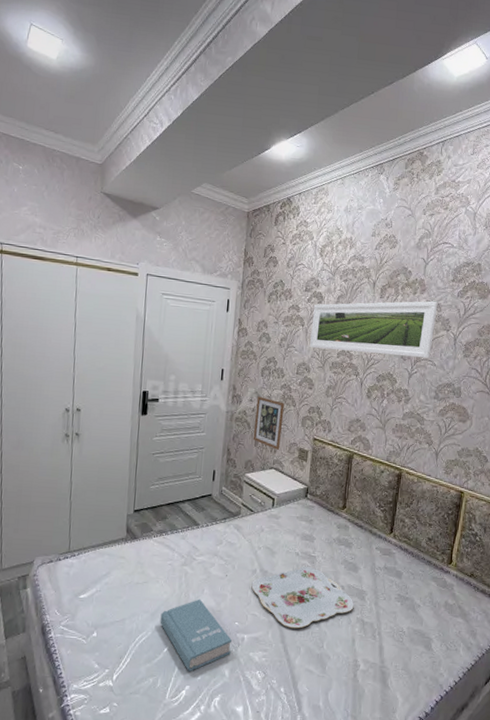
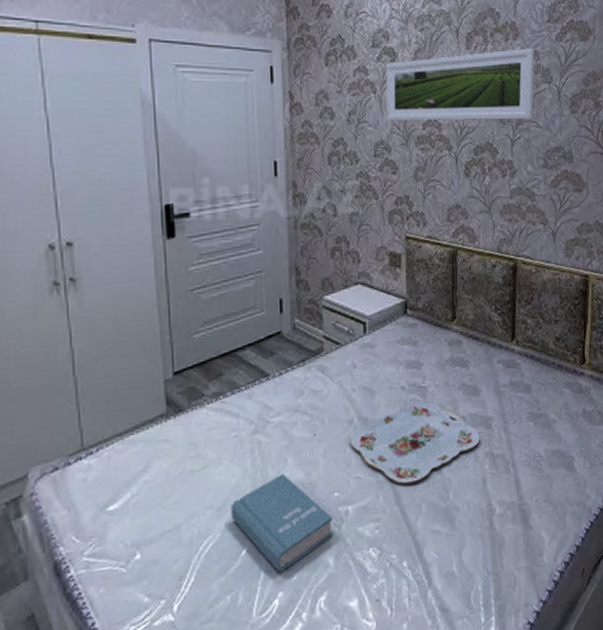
picture frame: present [253,396,285,450] -> none [326,192,365,259]

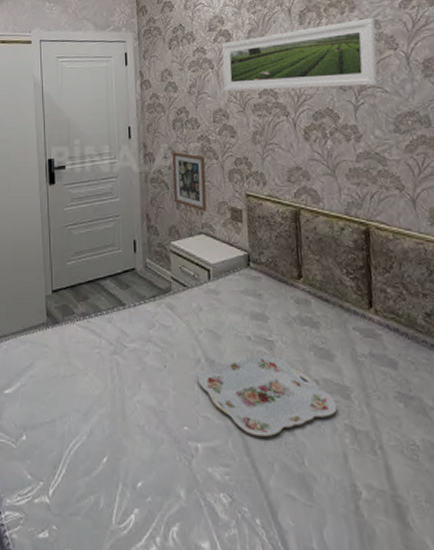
book: present [230,473,333,572] -> none [94,395,184,490]
picture frame: none [326,192,365,259] -> present [172,152,207,211]

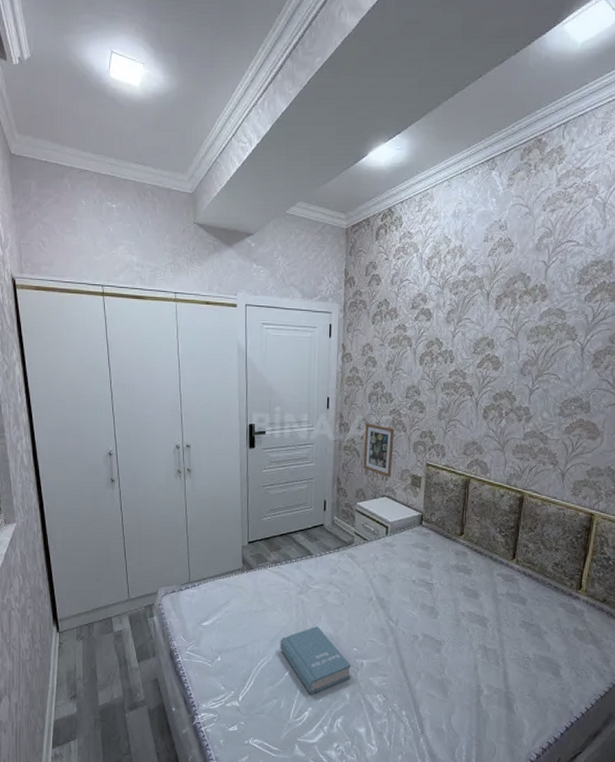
book: none [94,395,184,490] -> present [280,626,351,694]
serving tray: present [197,354,338,437] -> none [368,594,476,655]
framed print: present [221,17,378,92] -> none [418,308,562,372]

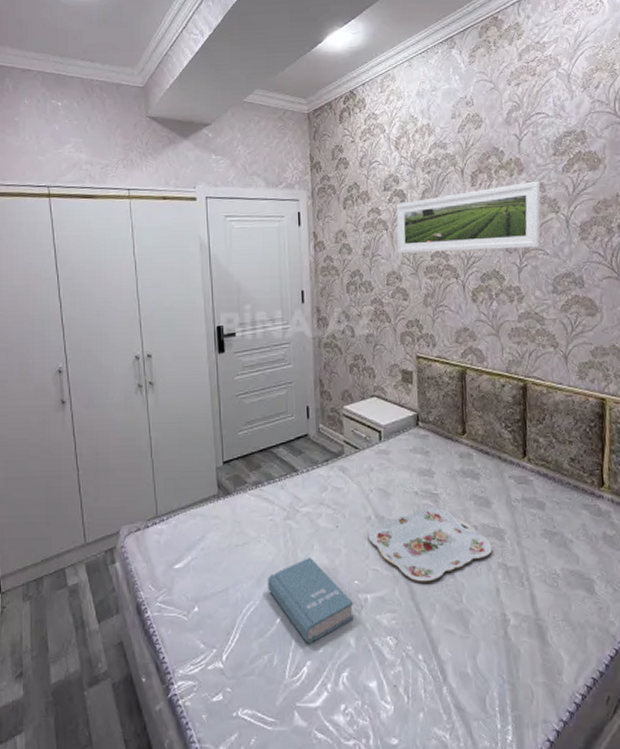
picture frame: present [363,423,395,477] -> none [345,316,379,374]
serving tray: none [368,594,476,655] -> present [367,507,493,582]
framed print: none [418,308,562,372] -> present [396,181,541,254]

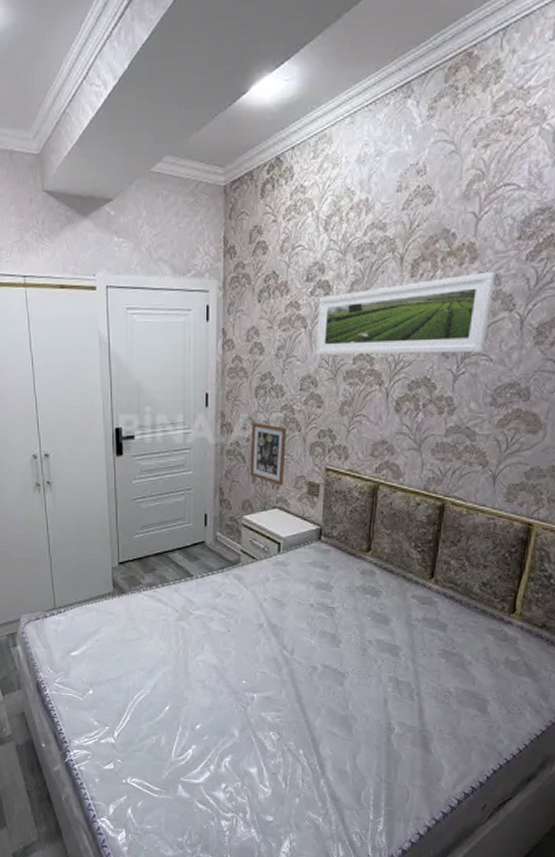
book: present [267,557,354,643] -> none [158,655,239,731]
picture frame: none [345,316,379,374] -> present [249,423,287,485]
serving tray: present [367,507,493,582] -> none [258,619,385,688]

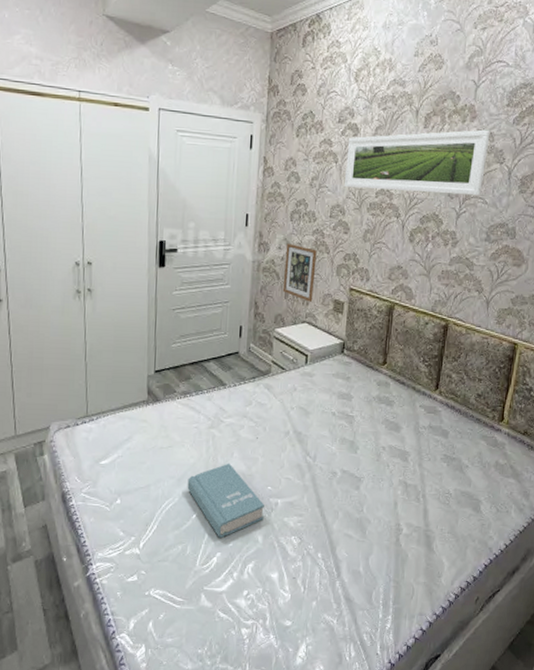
book: none [158,655,239,731] -> present [187,463,264,538]

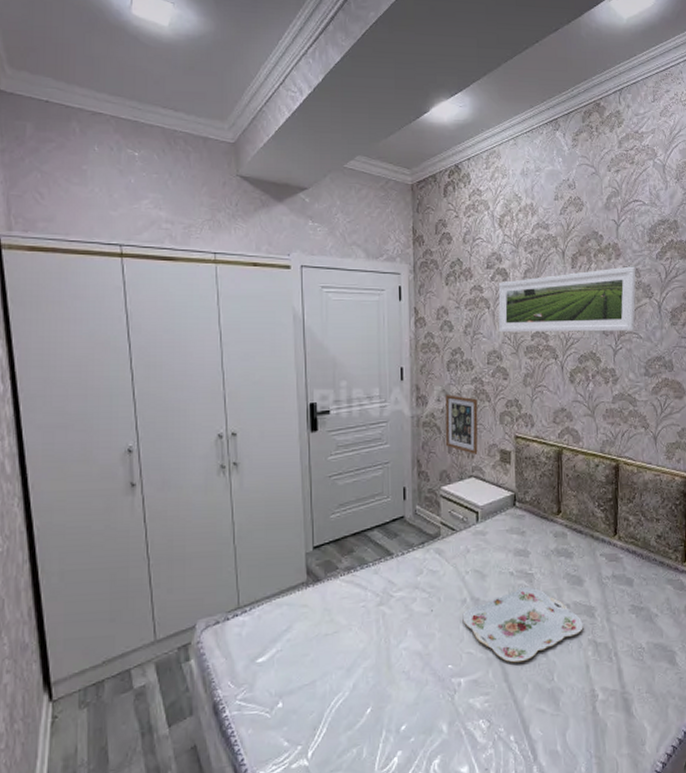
book: present [187,463,264,538] -> none [358,643,446,733]
serving tray: none [284,427,396,492] -> present [462,587,583,663]

